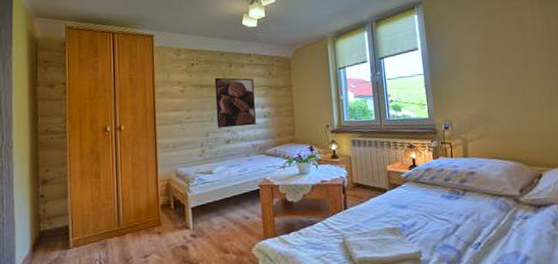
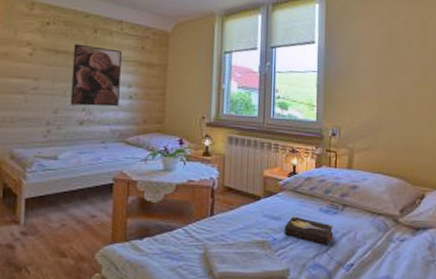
hardback book: none [412,203,460,228] -> present [285,216,335,245]

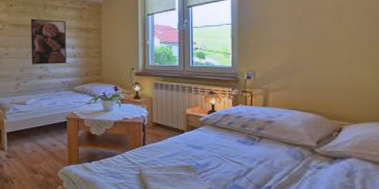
hardback book: present [285,216,335,245] -> none [207,146,253,170]

